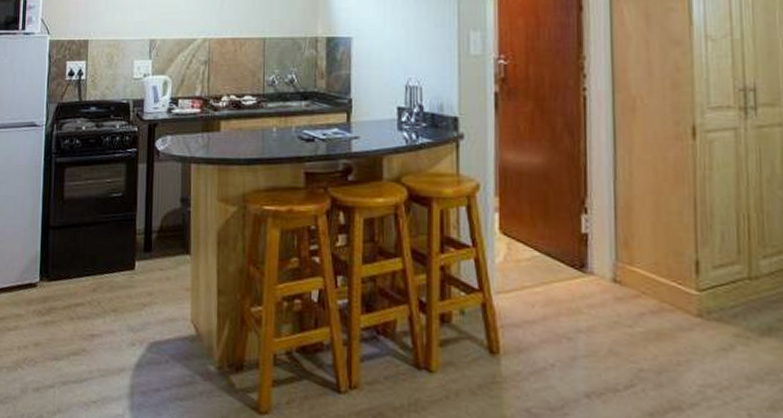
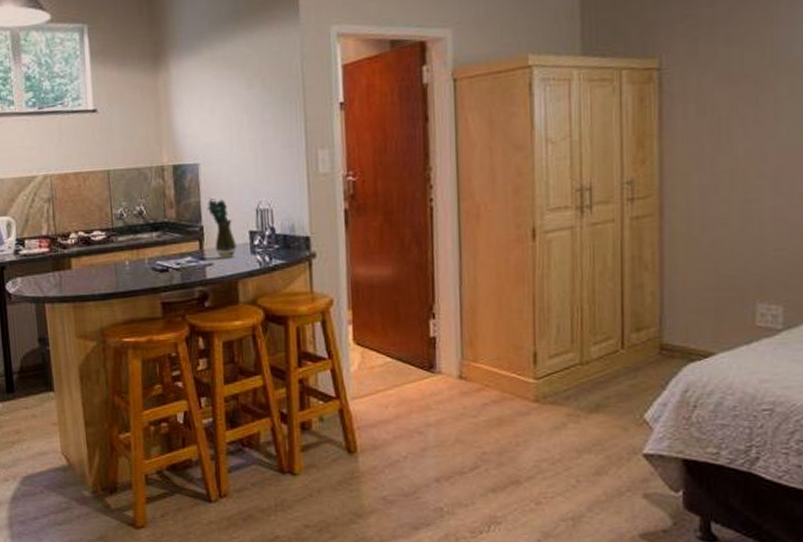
vase: none [356,71,384,133] -> present [207,197,237,258]

